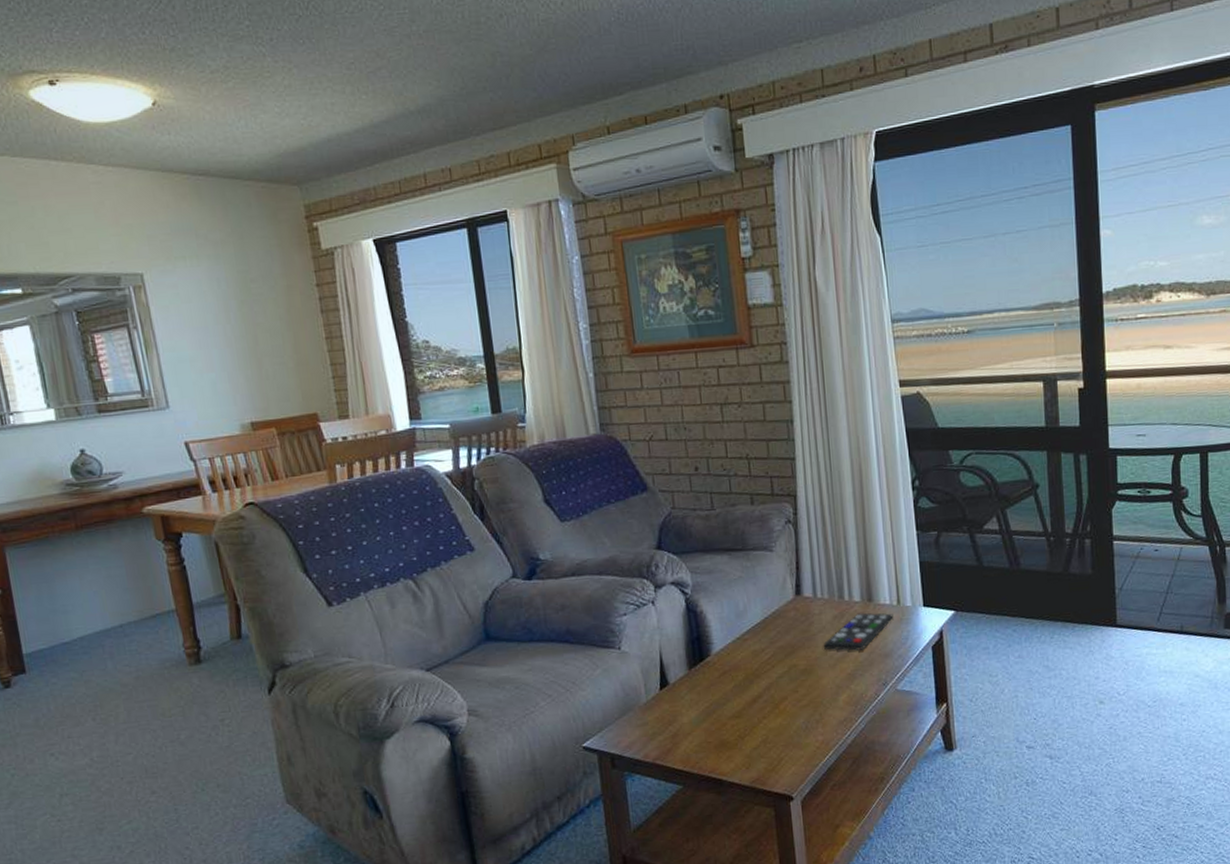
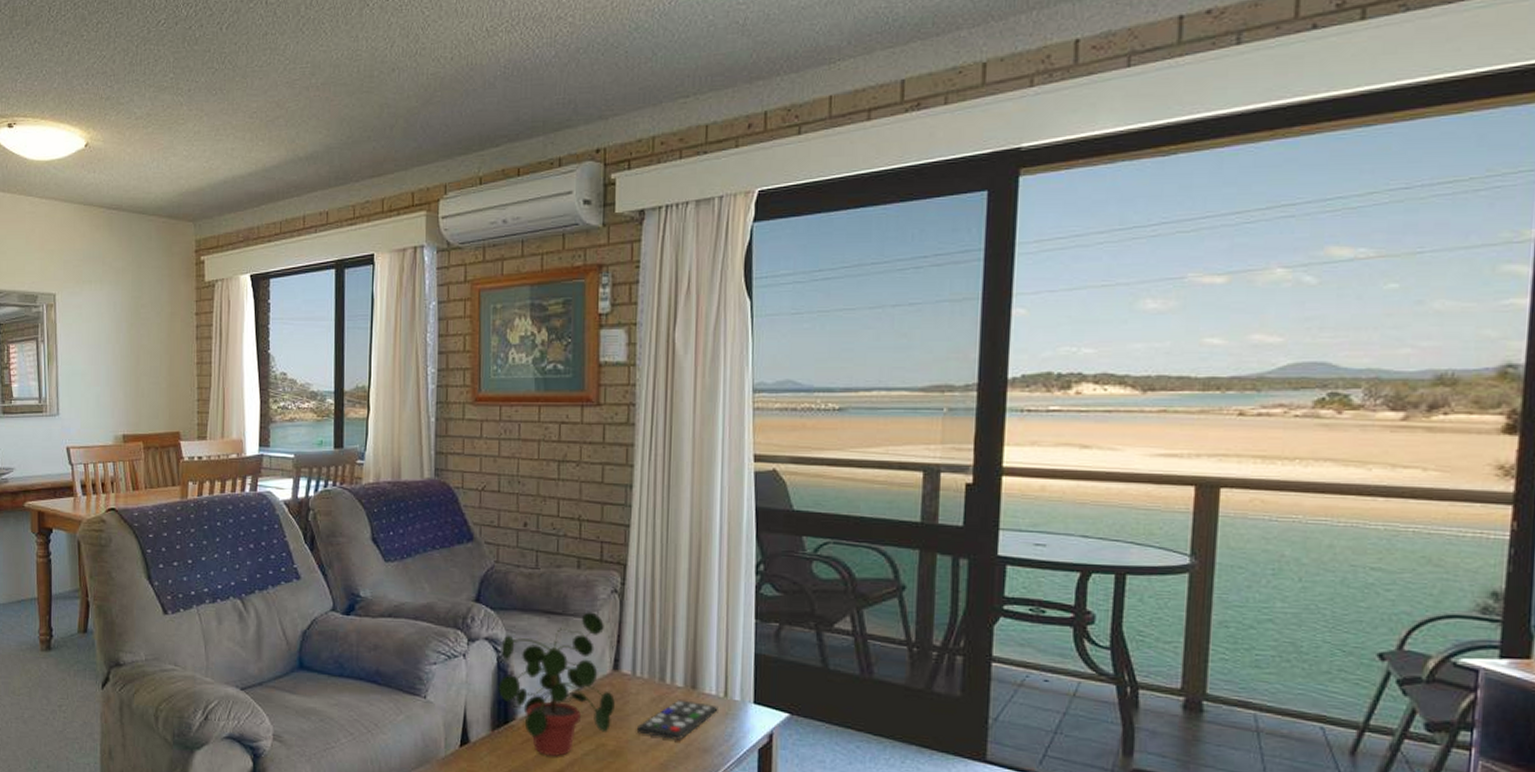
potted plant: none [687,544,801,684] -> present [497,612,615,757]

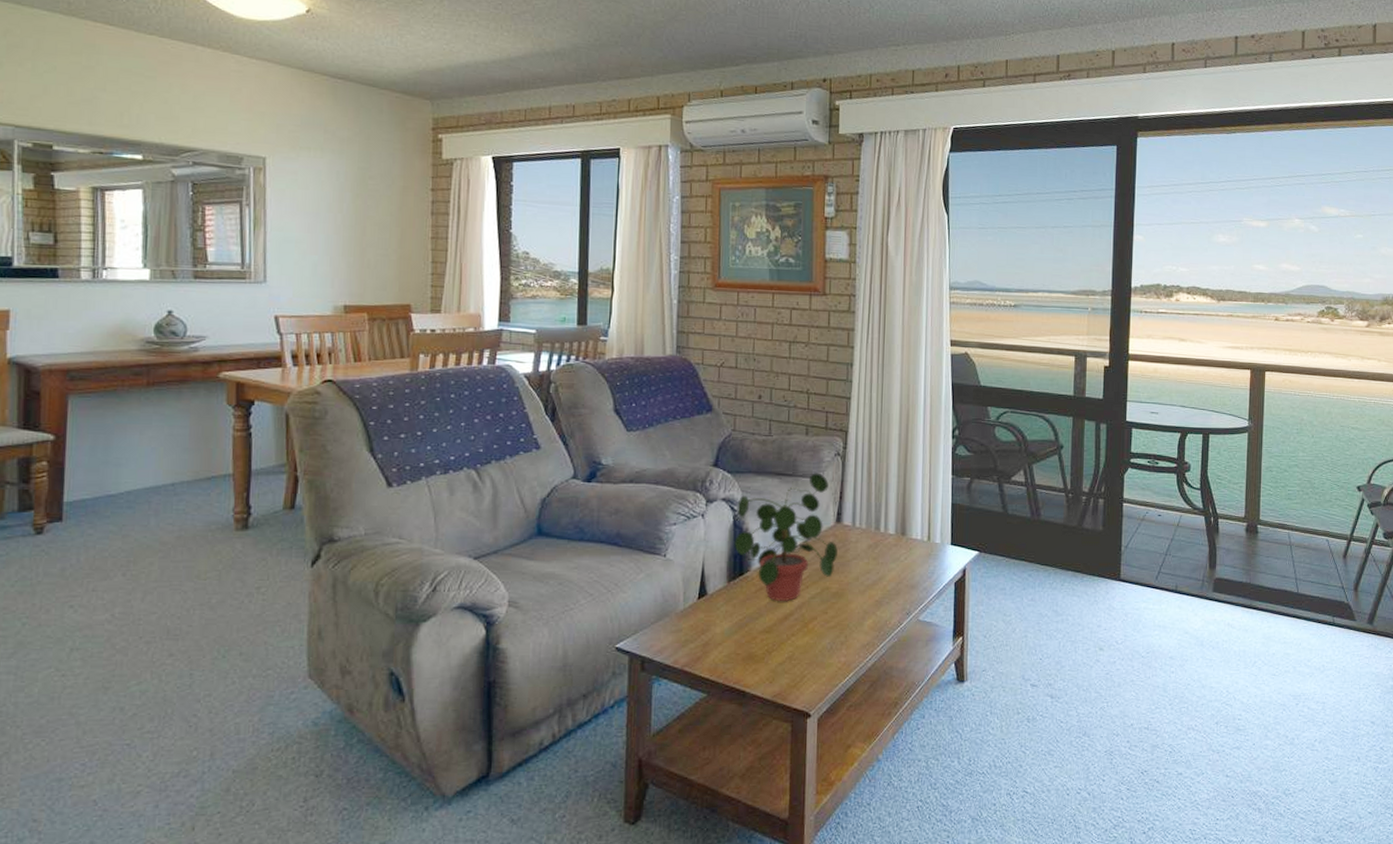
remote control: present [637,699,718,740] -> none [857,545,923,580]

